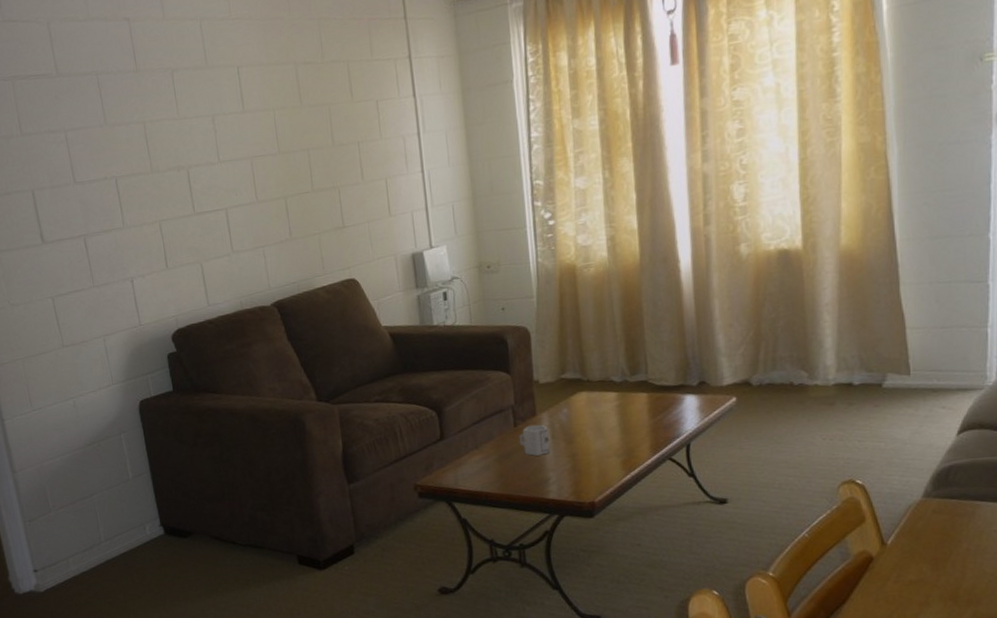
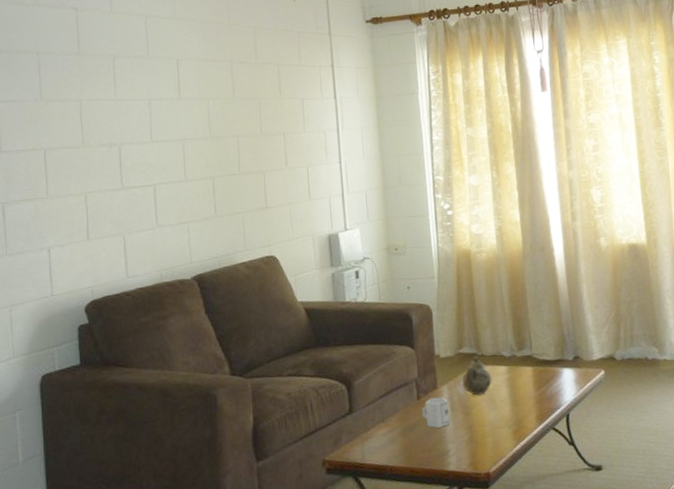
teapot: none [564,381,599,423] -> present [462,355,492,395]

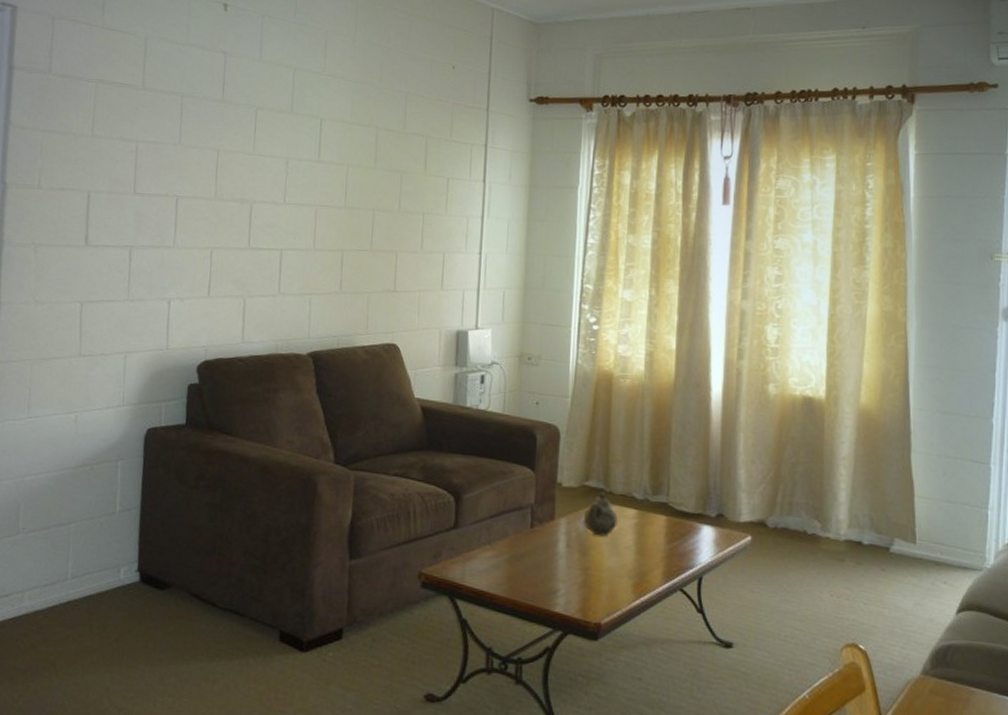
cup: present [421,397,449,428] -> none [533,528,564,563]

